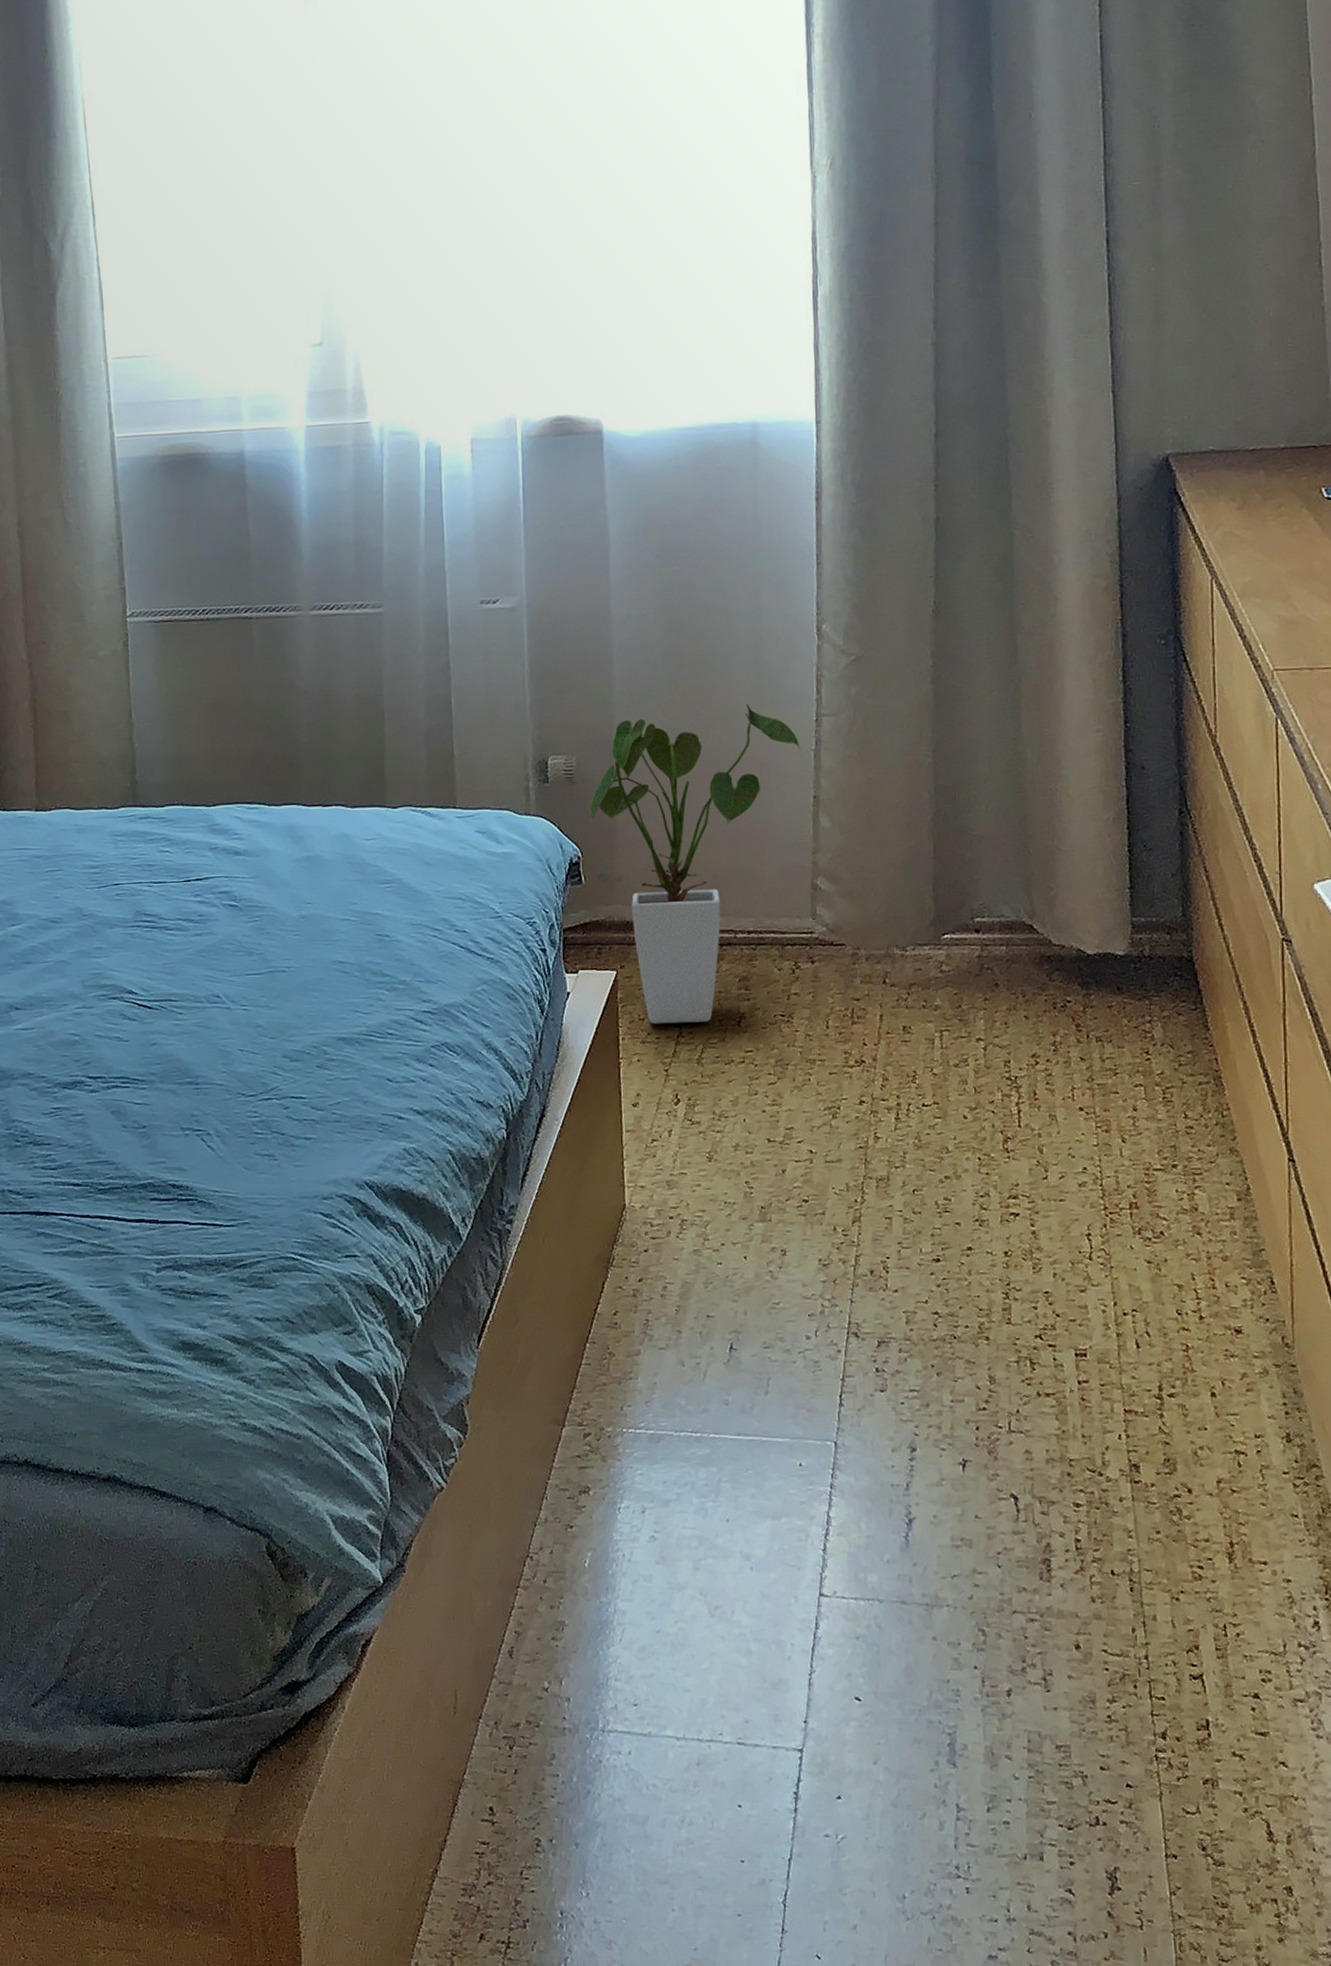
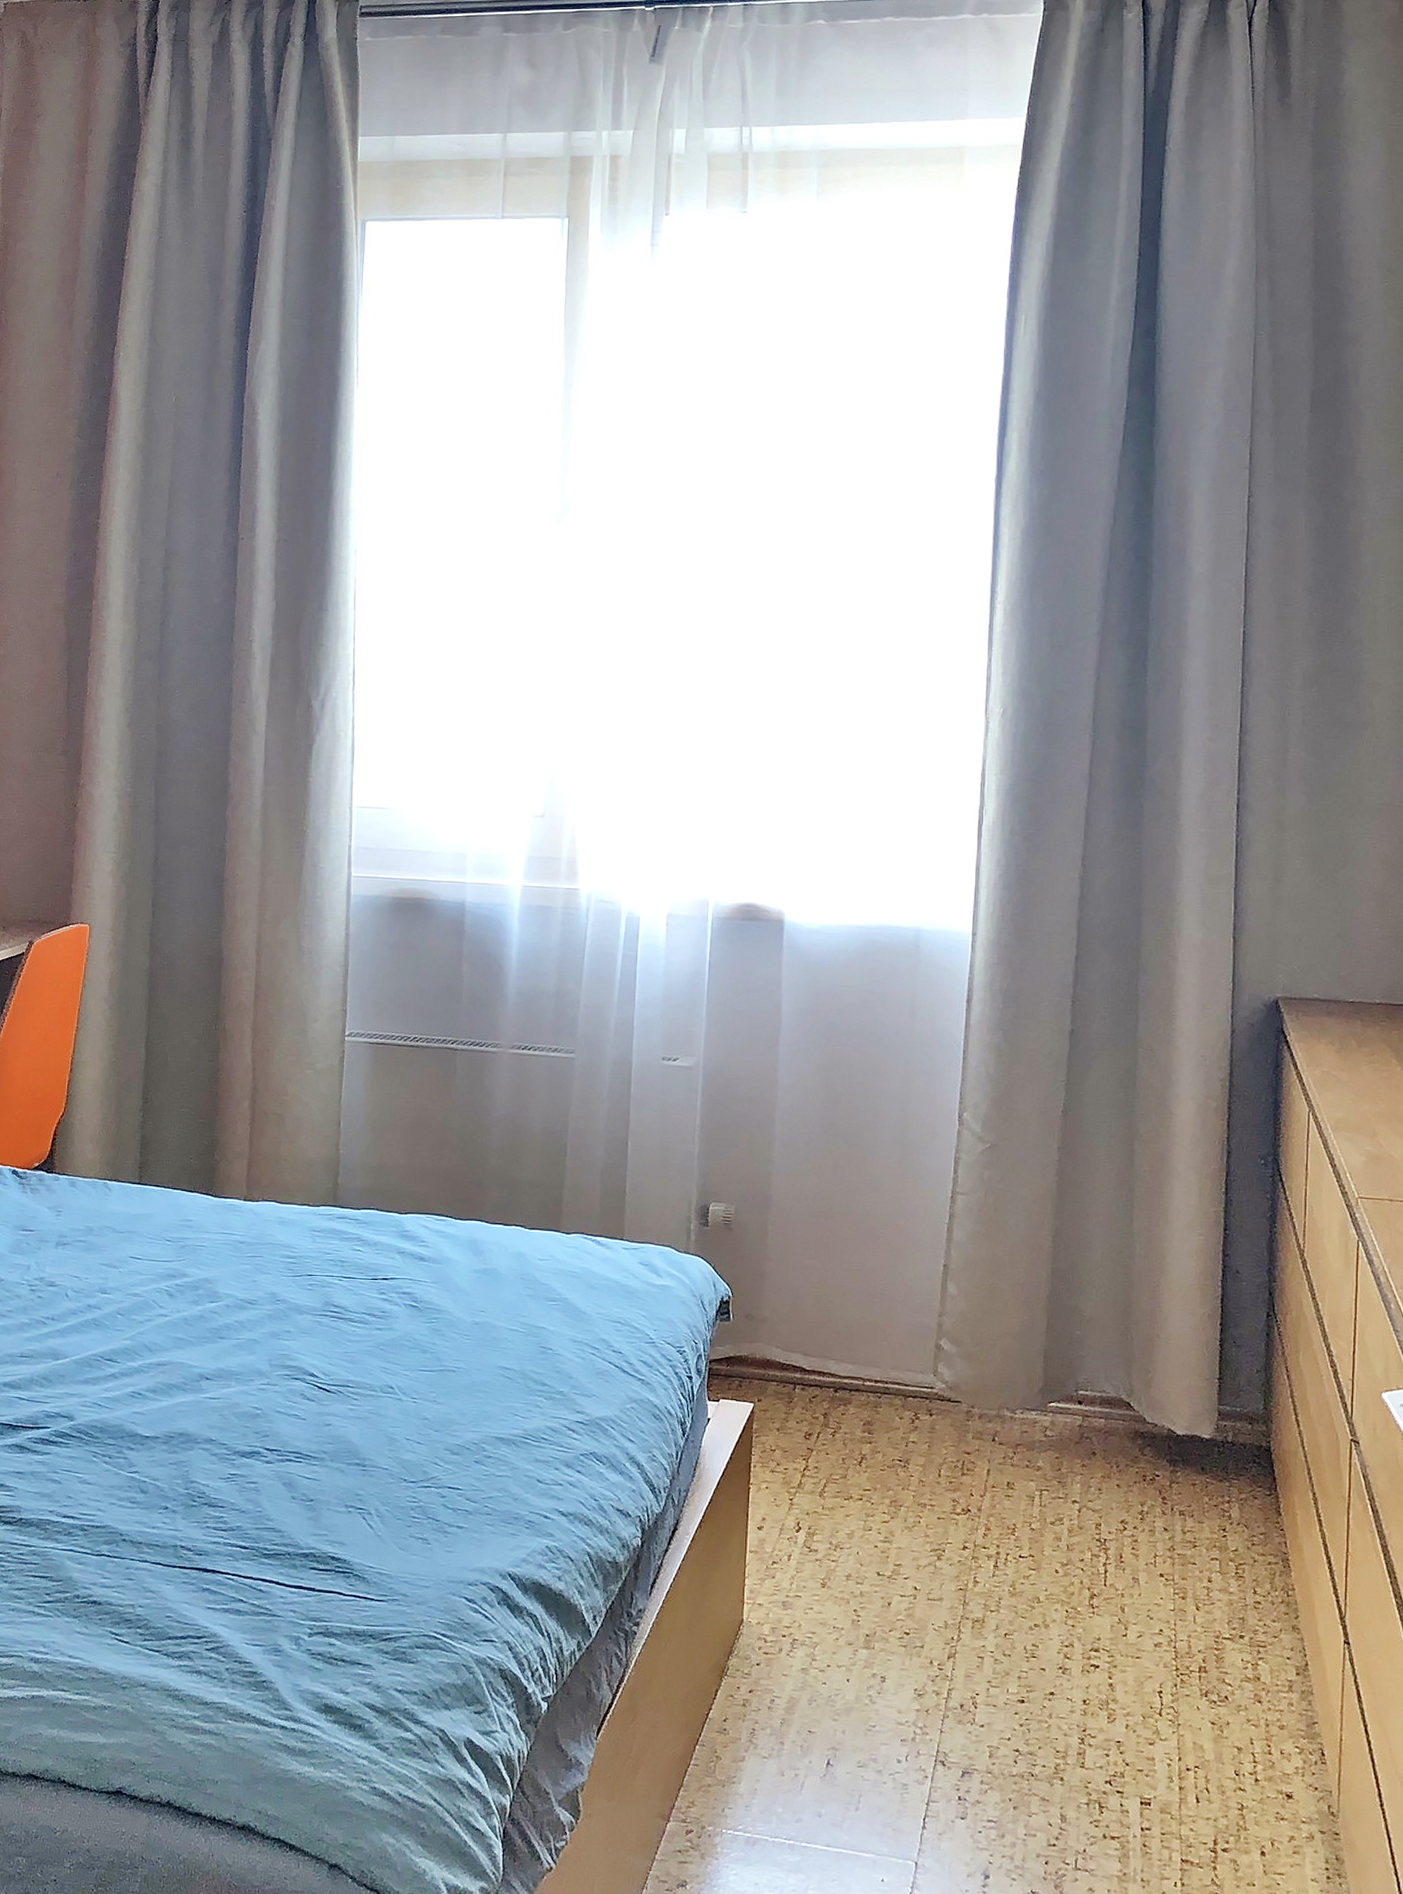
house plant: present [588,704,802,1025] -> none [740,1176,937,1459]

